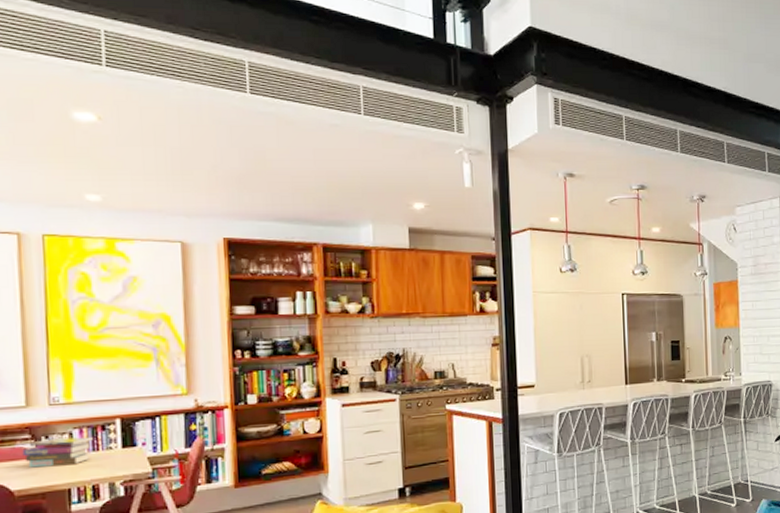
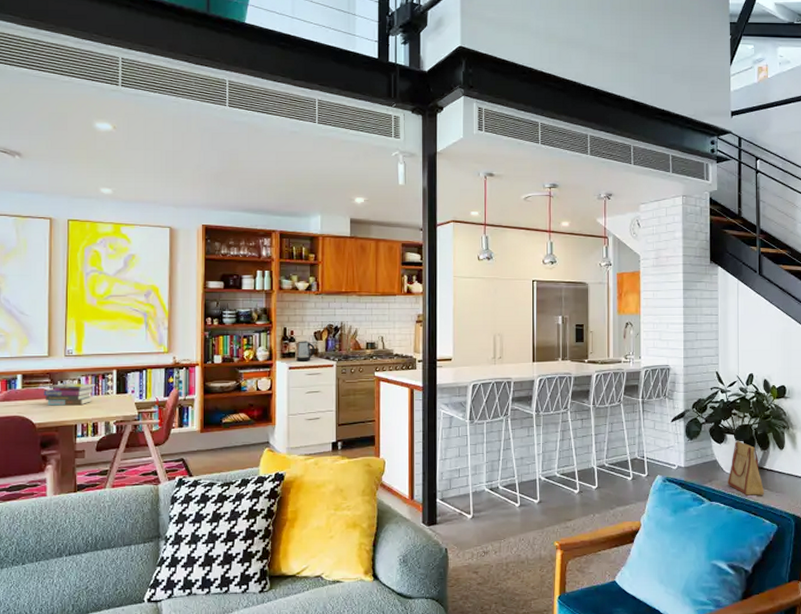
kettle: none [348,372,373,397] -> present [295,341,315,362]

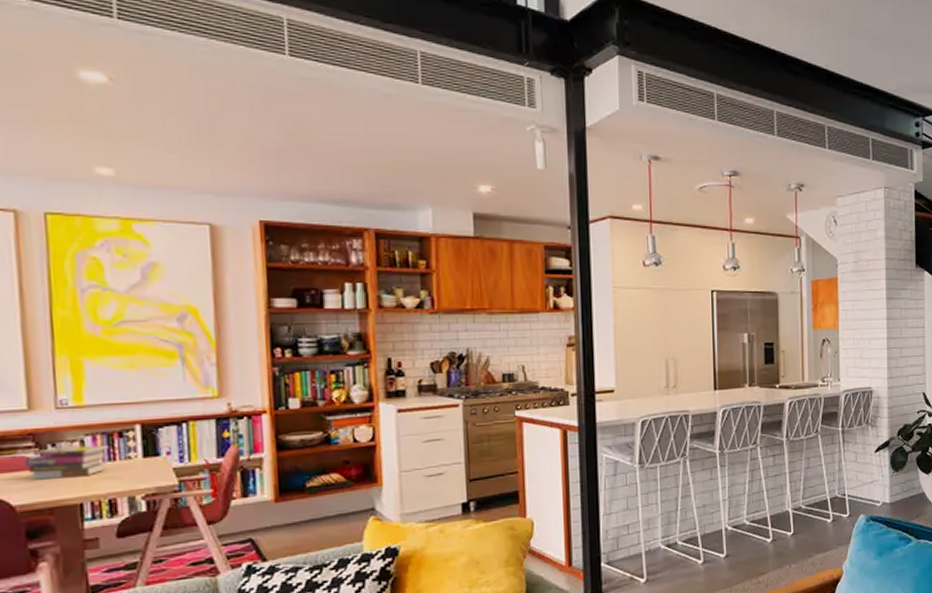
kettle: present [295,341,315,362] -> none [404,374,433,402]

